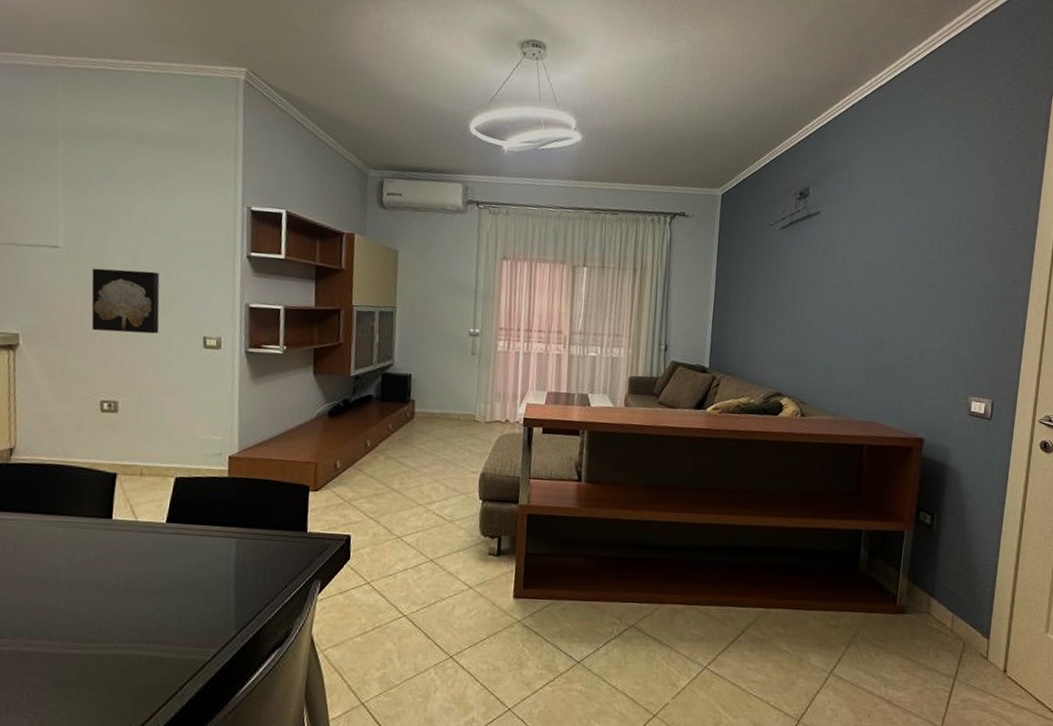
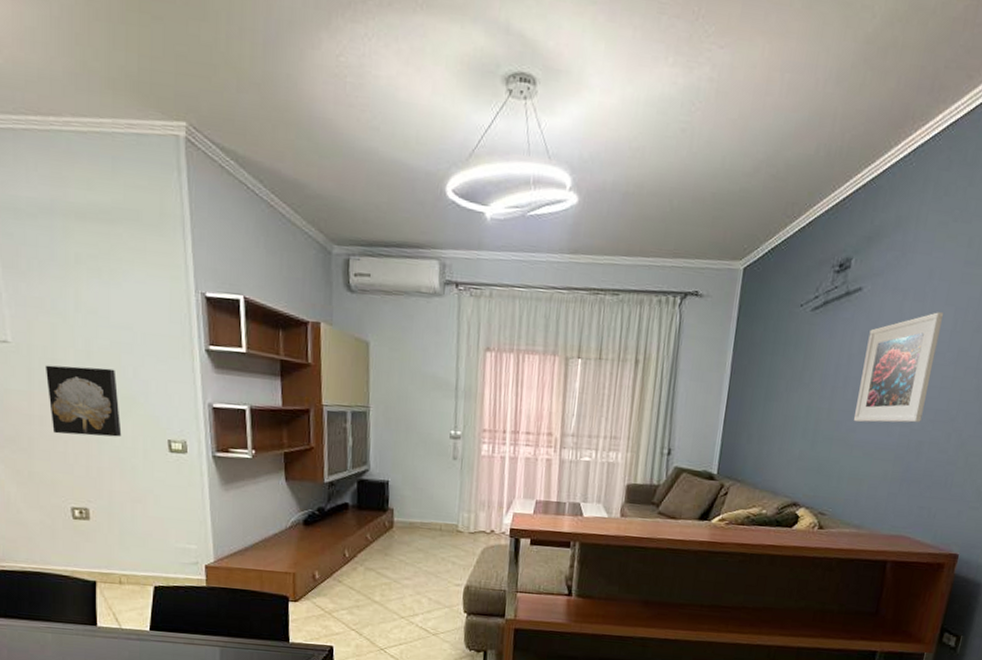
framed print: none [823,232,888,323] -> present [854,312,943,423]

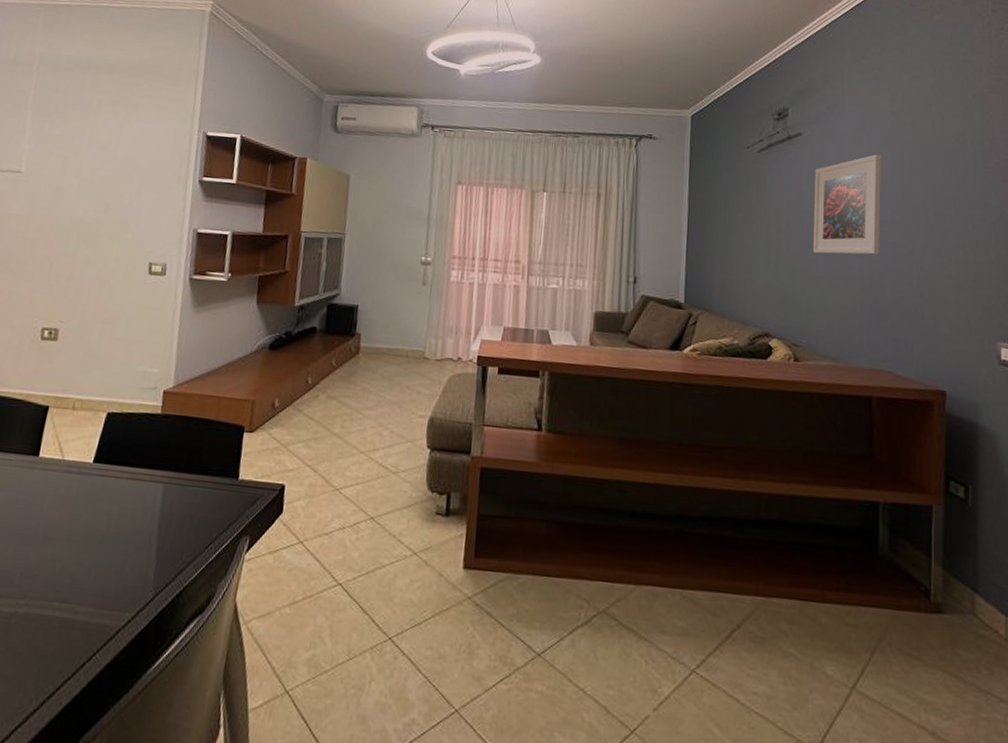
wall art: present [45,365,122,437] -> none [42,192,113,260]

